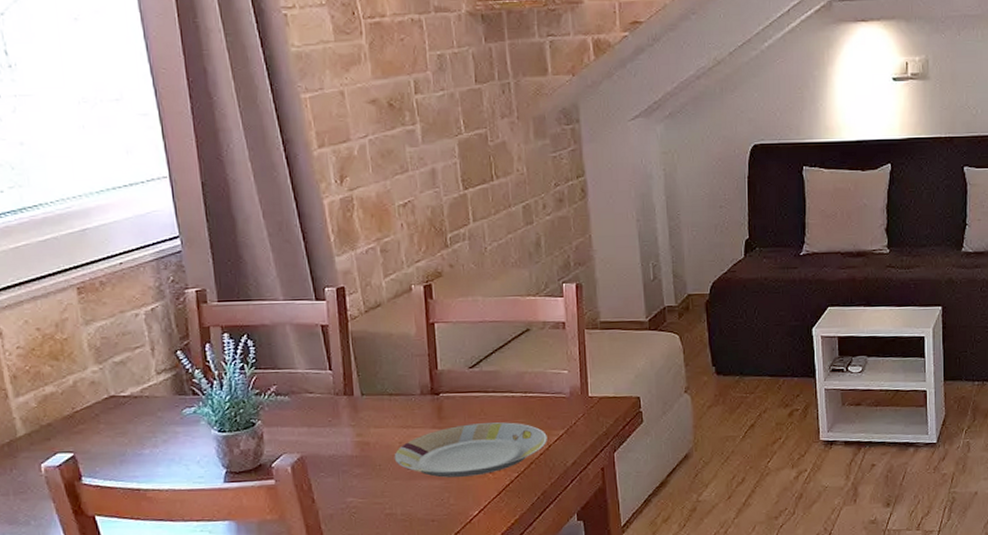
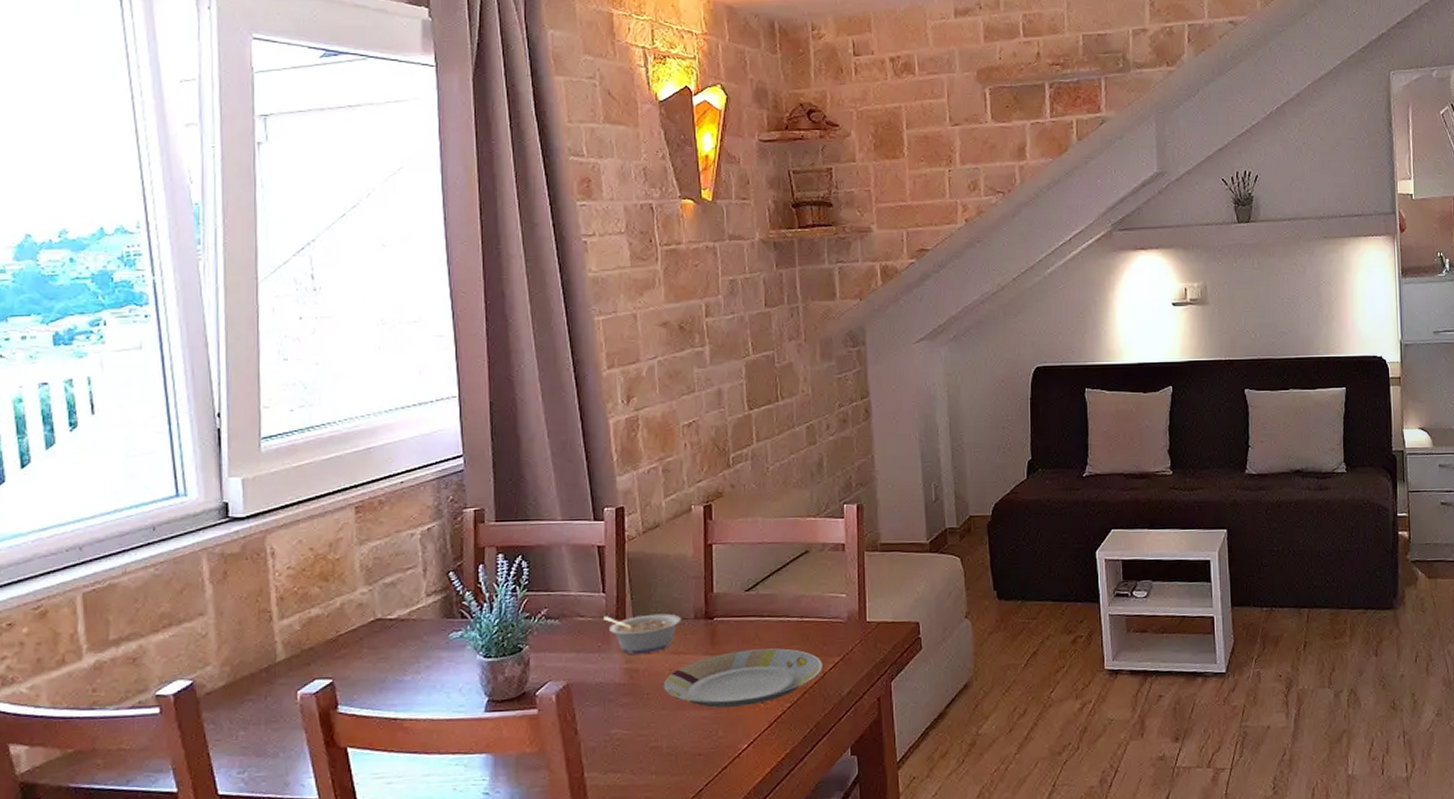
legume: none [331,390,408,428] -> present [602,613,681,654]

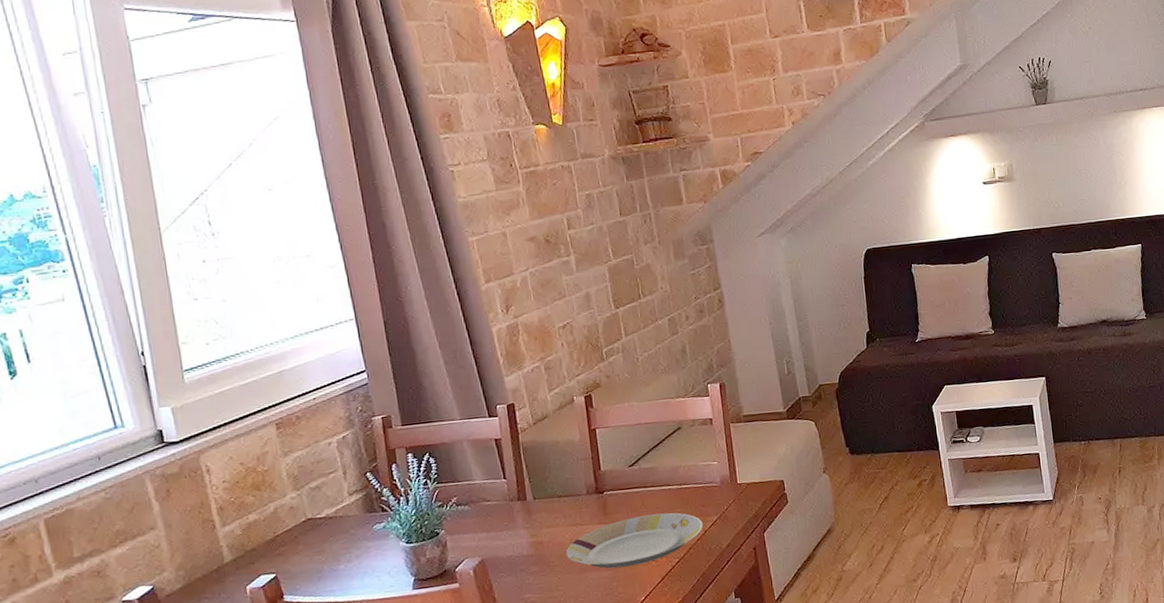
legume: present [602,613,681,654] -> none [506,492,576,530]

